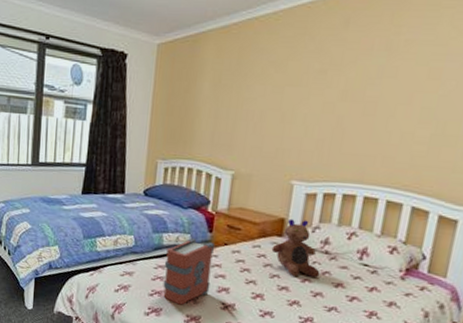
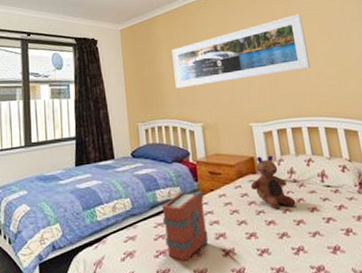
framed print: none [211,49,410,128] -> present [172,14,310,89]

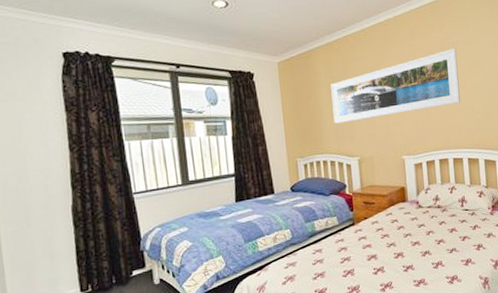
book: present [162,189,209,261] -> none [320,219,362,281]
toy: present [250,155,296,209] -> none [400,185,438,232]

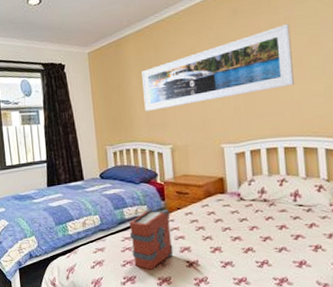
book: none [320,219,362,281] -> present [129,208,174,270]

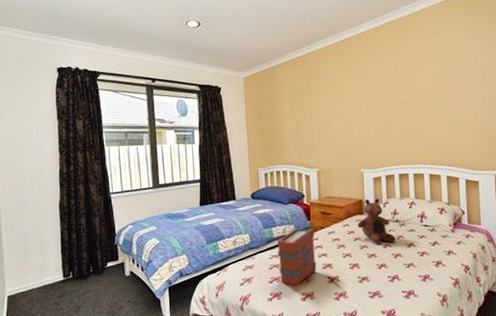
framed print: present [142,24,294,111] -> none [293,65,423,136]
toy: none [218,176,264,226] -> present [357,198,396,244]

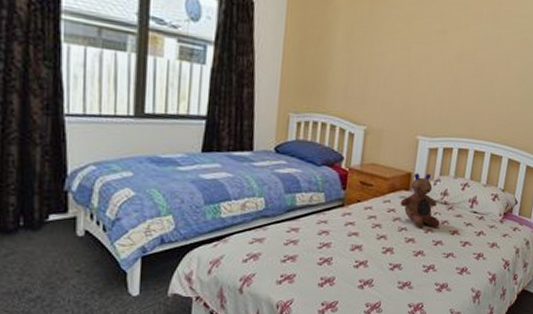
book: present [277,227,317,286] -> none [296,196,348,268]

